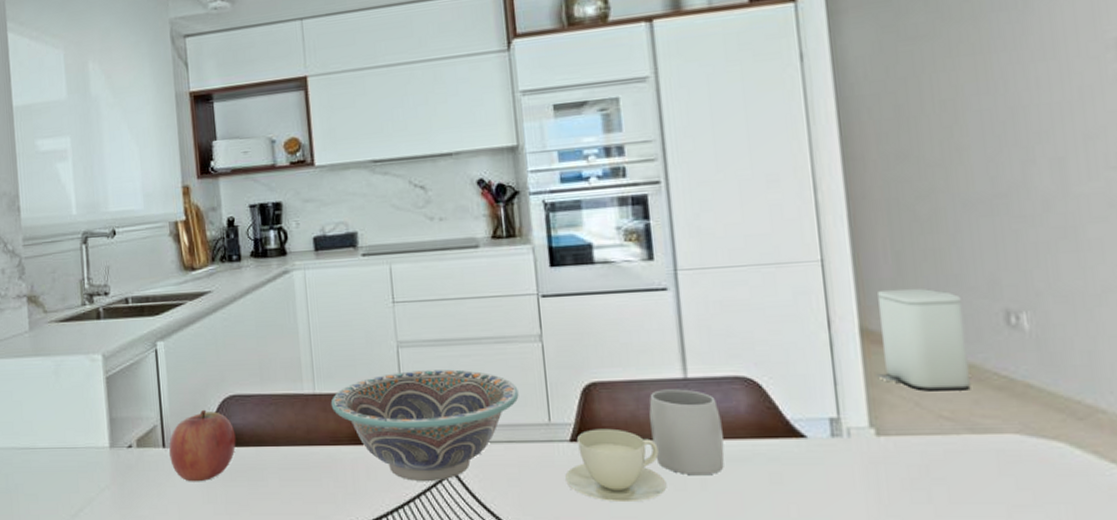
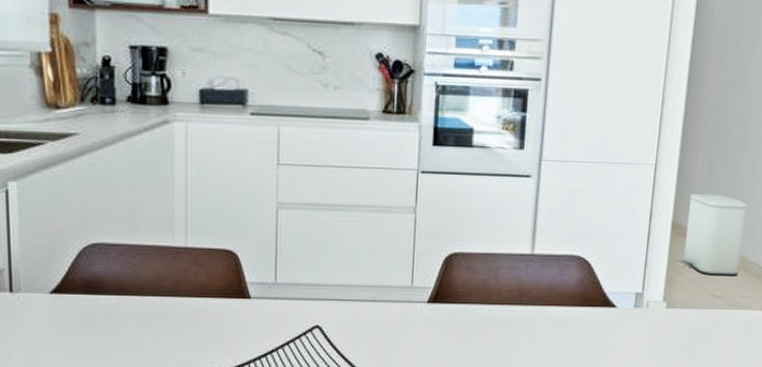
fruit: present [169,409,236,482] -> none [17,255,96,328]
decorative bowl: present [330,369,519,481] -> none [202,231,388,333]
teacup: present [565,428,667,503] -> none [419,293,502,356]
mug: present [648,389,725,476] -> none [496,262,555,335]

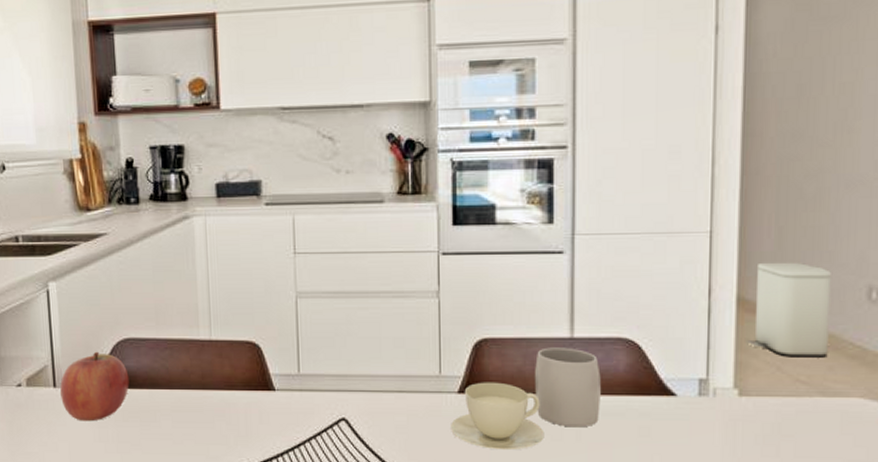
fruit: none [17,255,96,328] -> present [60,351,129,422]
teacup: none [419,293,502,356] -> present [451,382,545,451]
mug: none [496,262,555,335] -> present [534,347,601,428]

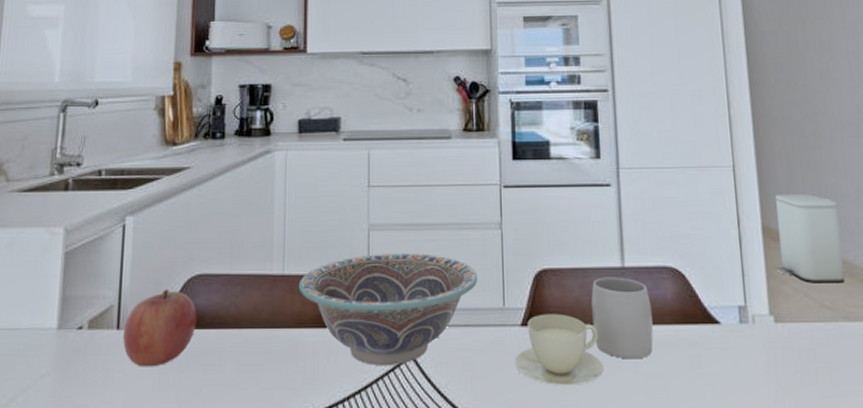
decorative bowl: none [226,321,413,426] -> present [298,253,478,365]

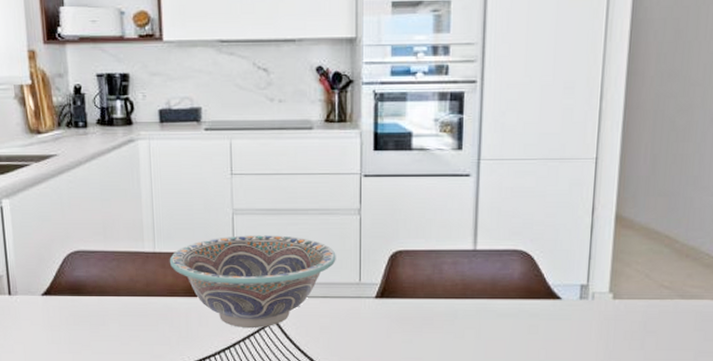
fruit: present [123,288,197,367] -> none [15,262,80,326]
teacup: present [515,313,604,386] -> none [368,288,449,347]
mug: present [590,277,653,359] -> none [441,258,498,327]
pedal bin: present [775,193,845,283] -> none [622,185,695,266]

